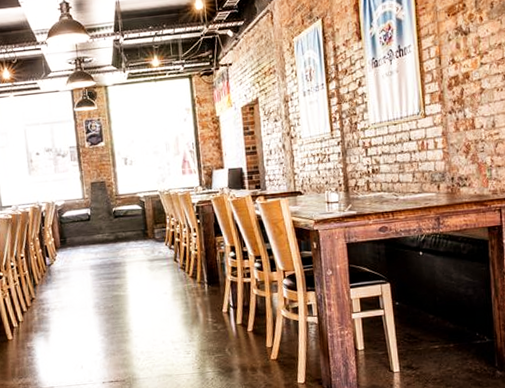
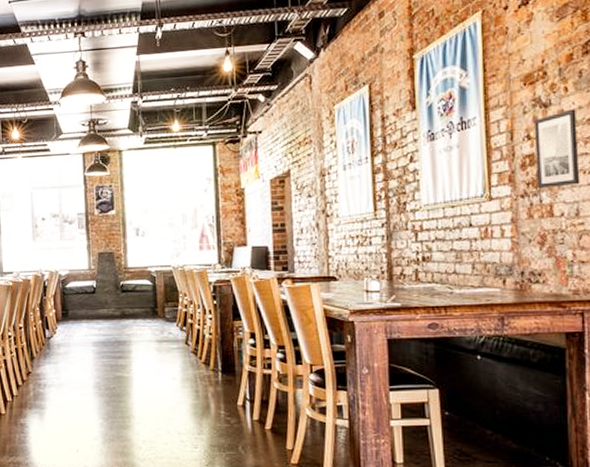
wall art: none [457,36,495,105] -> present [533,109,580,188]

